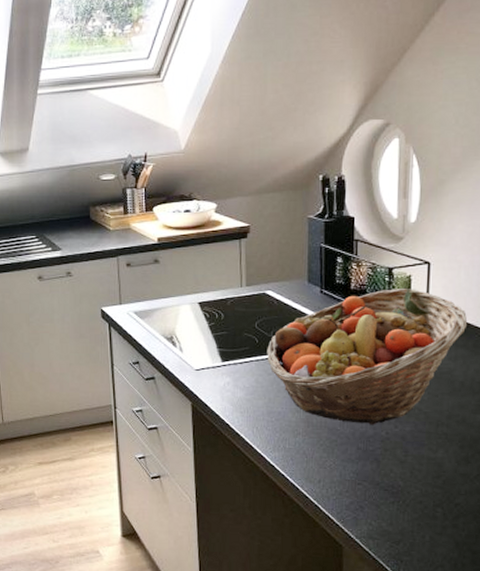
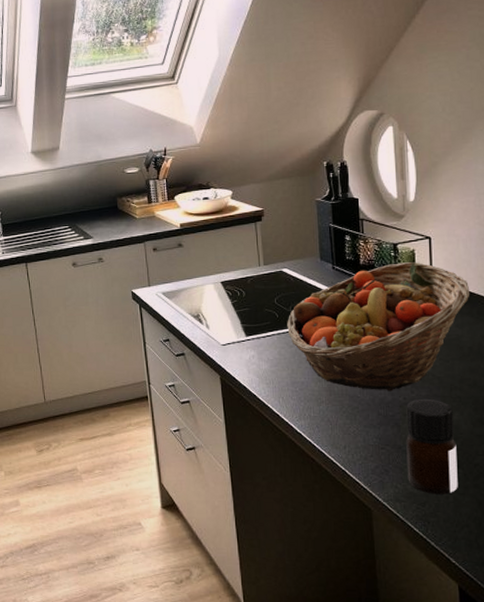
bottle: none [383,435,438,534] -> present [406,399,458,494]

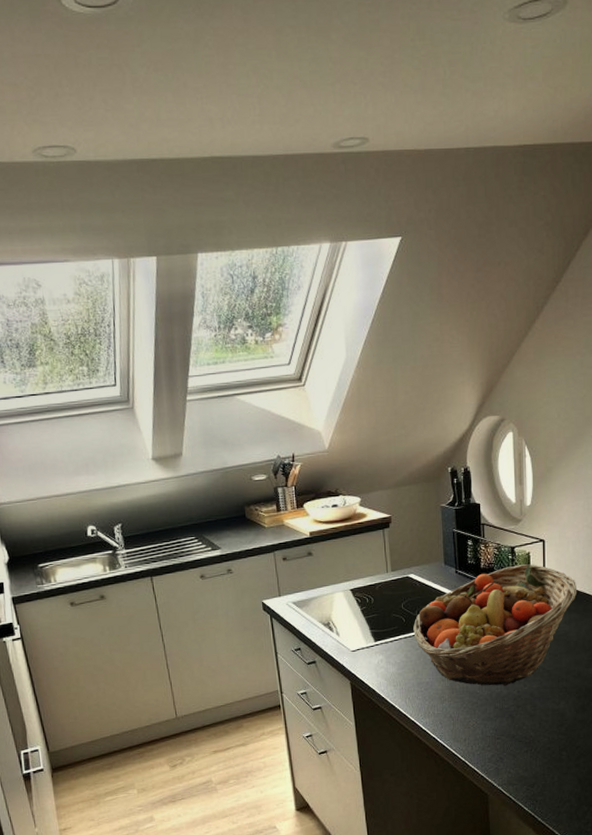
bottle: present [406,399,458,494] -> none [519,691,562,776]

